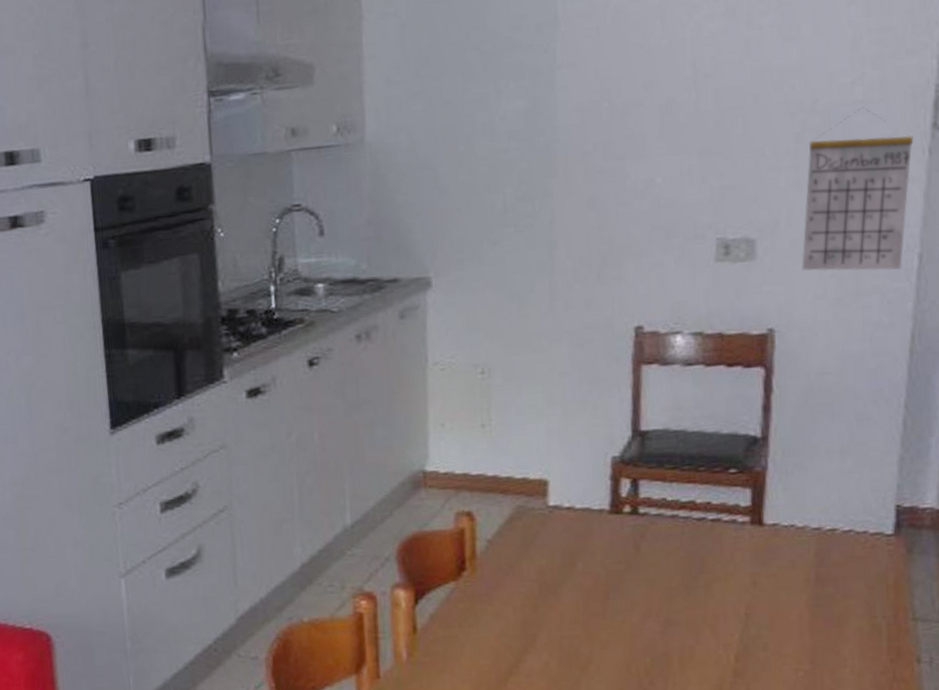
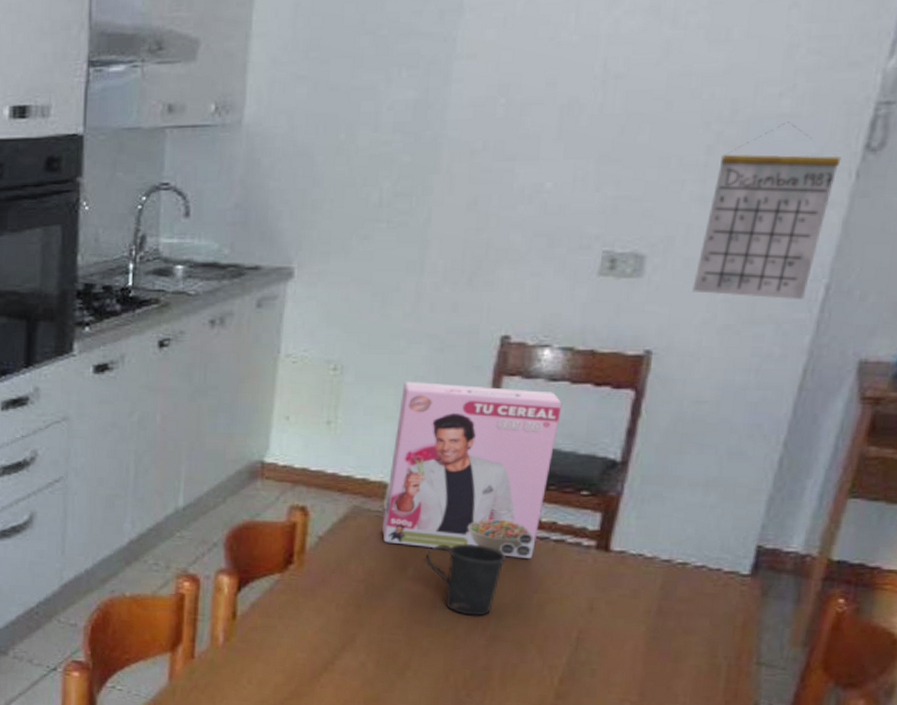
cereal box: none [547,376,700,541] -> present [382,381,562,558]
mug: none [591,532,669,603] -> present [424,544,507,616]

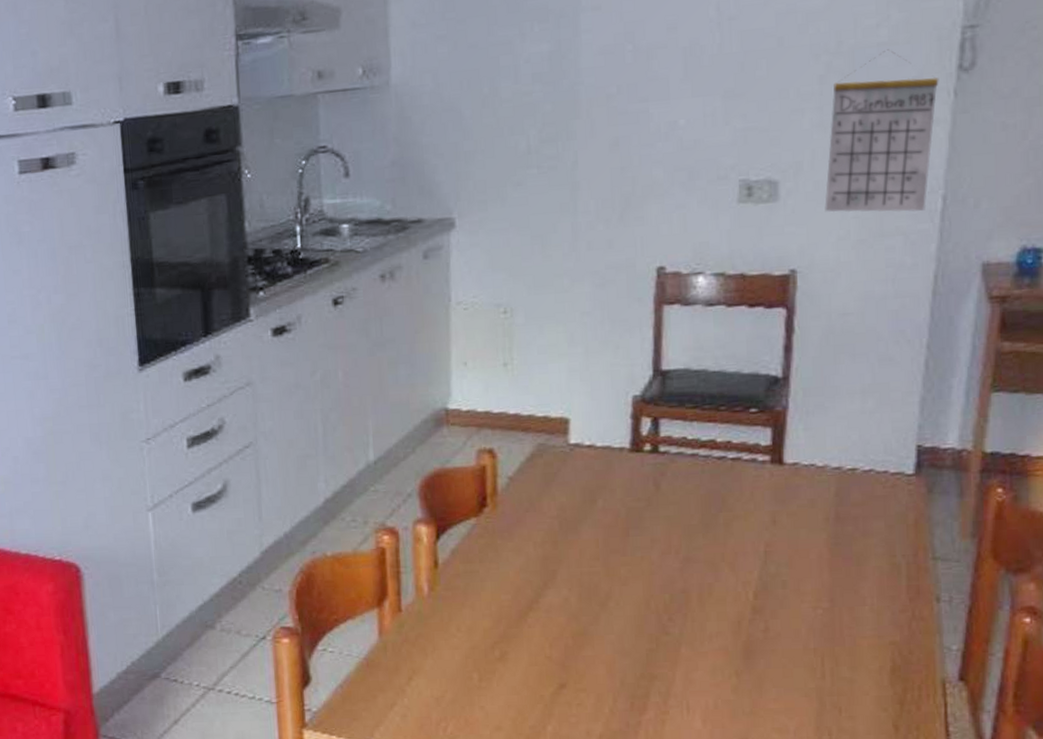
cereal box: present [382,381,562,558] -> none [568,316,722,479]
mug: present [424,544,507,616] -> none [611,470,689,540]

